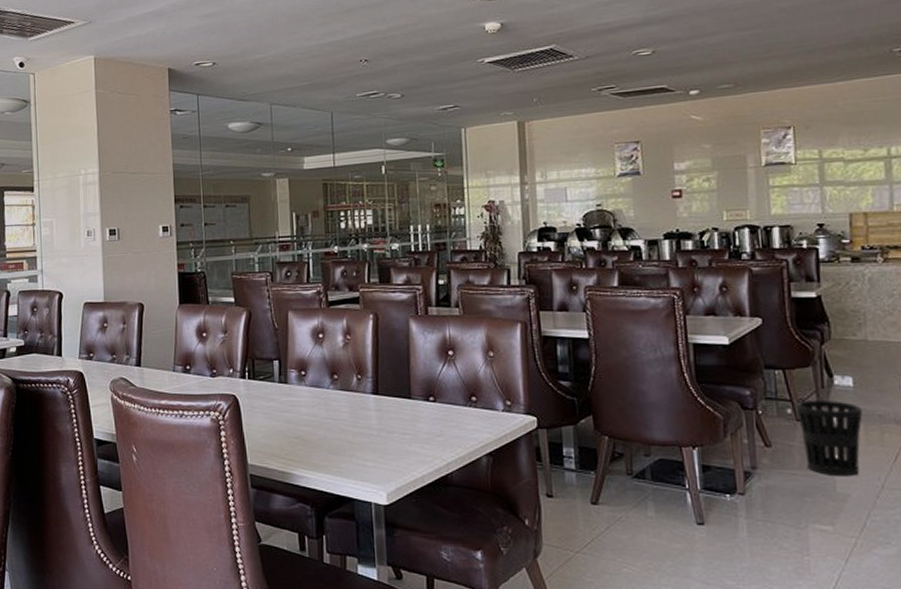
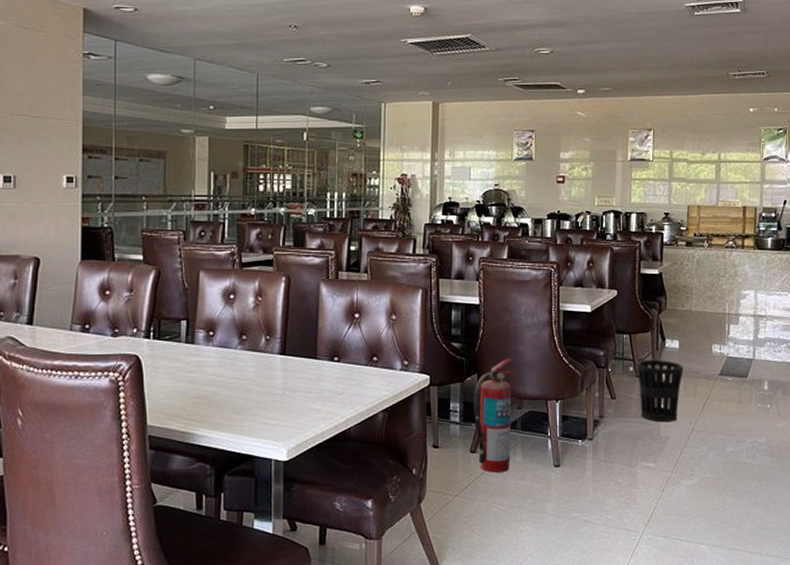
fire extinguisher: none [590,398,641,528] -> present [473,358,517,473]

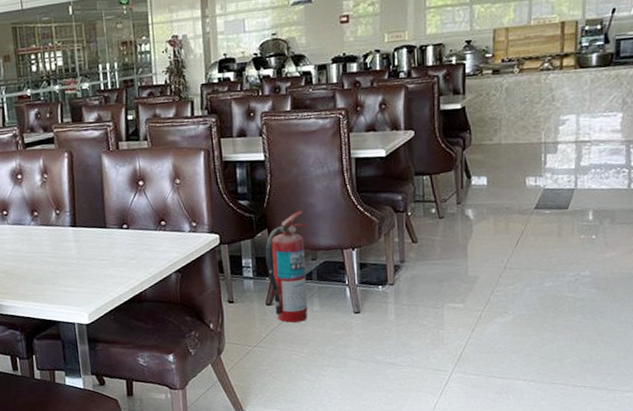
wastebasket: present [636,359,683,423] -> none [439,198,493,263]

